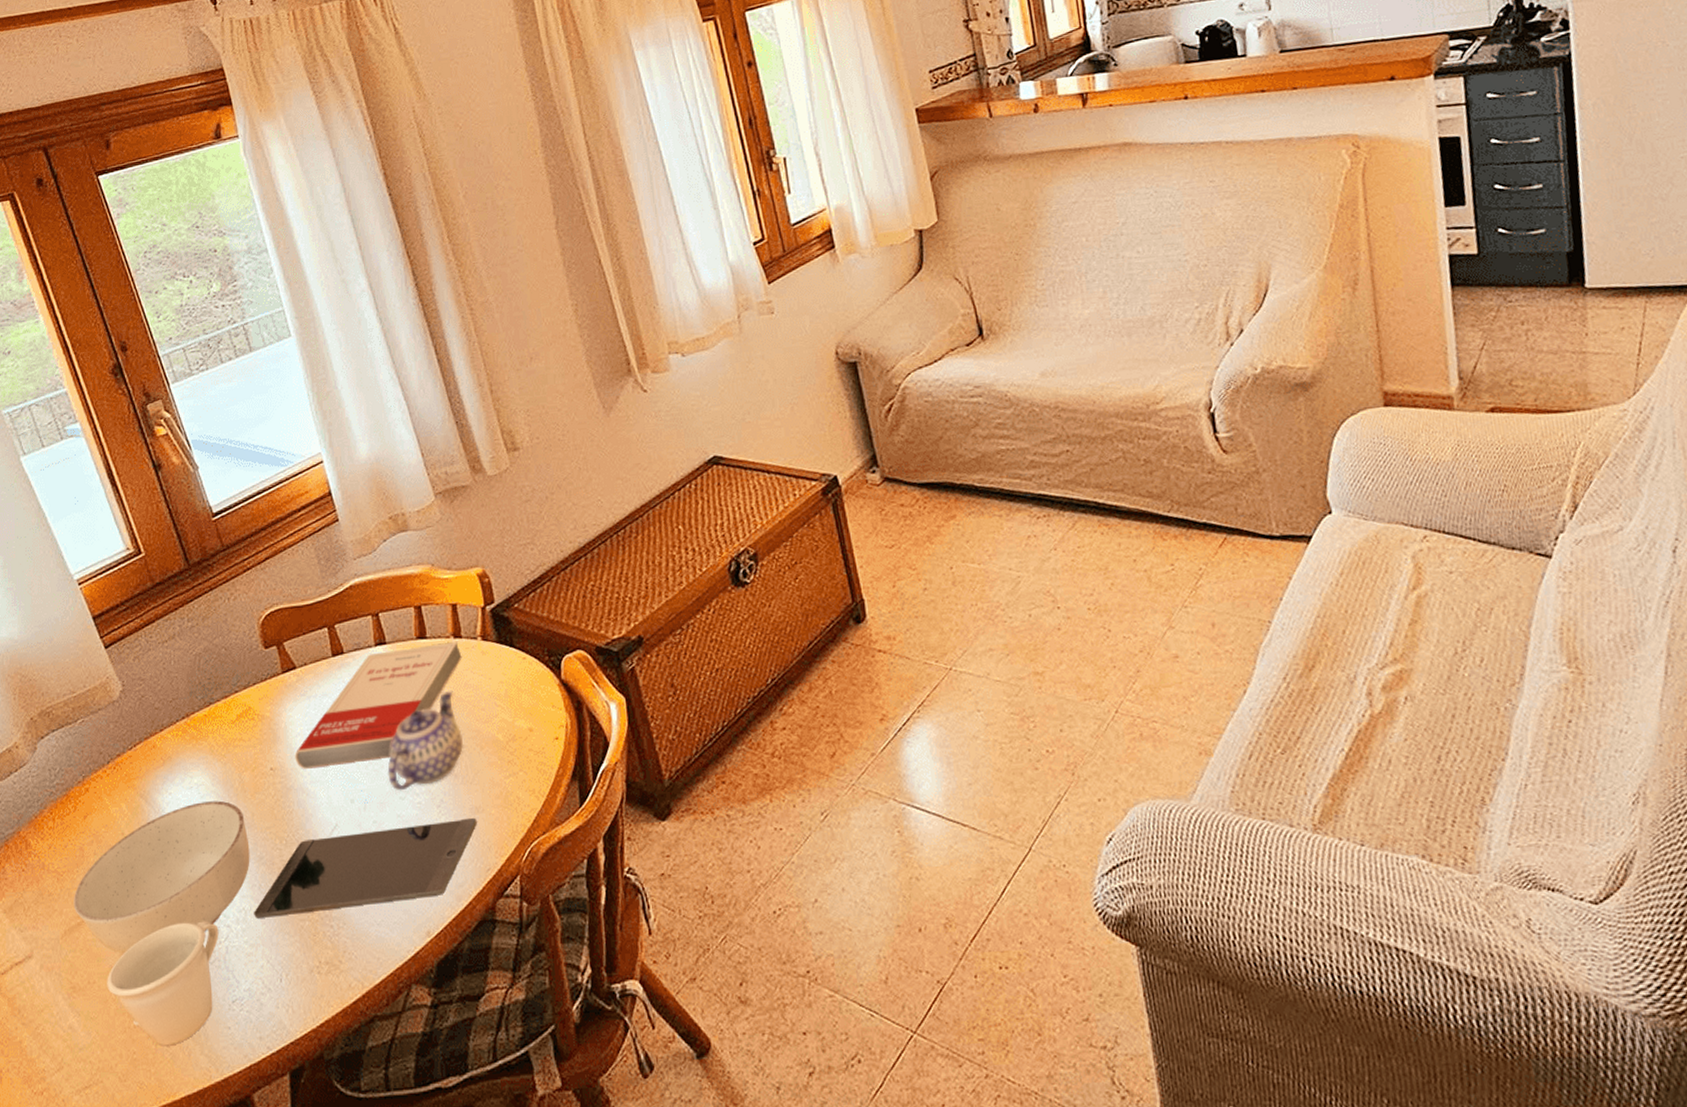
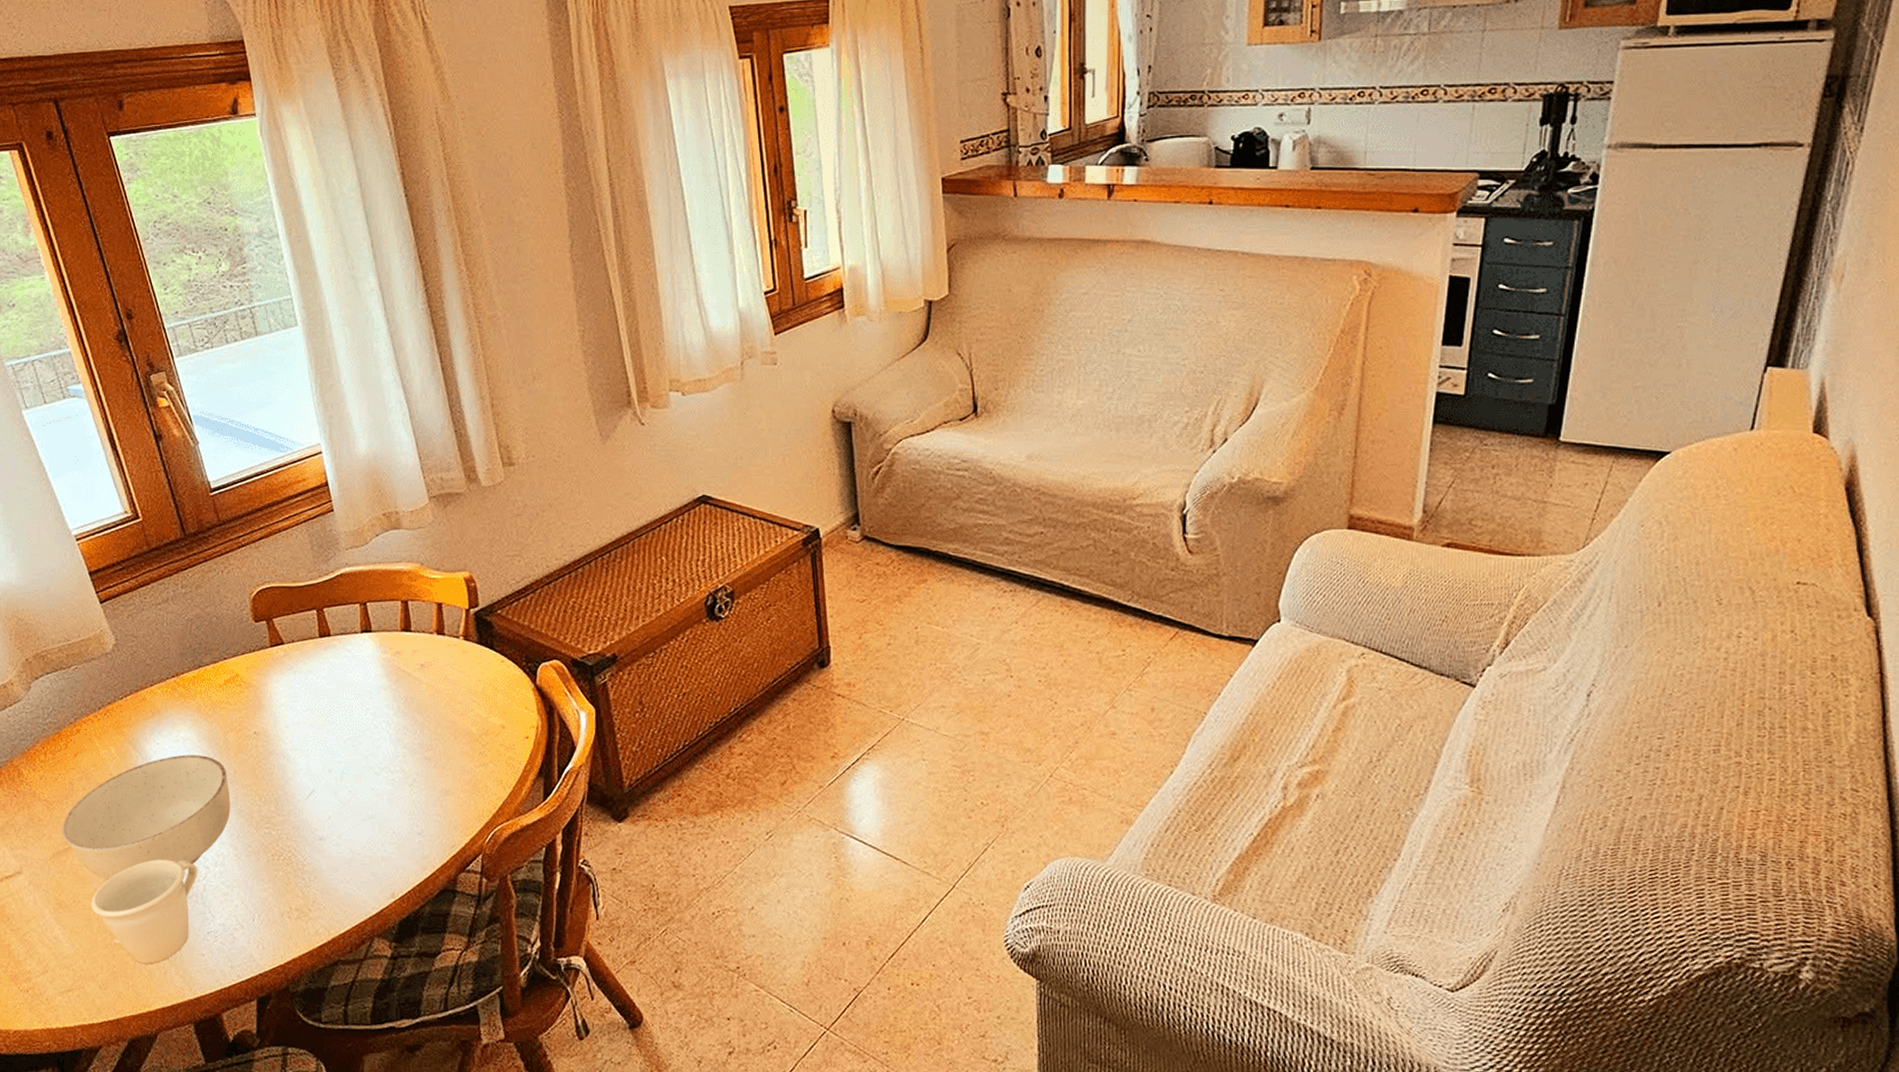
tablet: present [254,817,477,918] -> none [231,798,446,864]
book: present [295,642,462,769] -> none [278,638,444,737]
teapot: present [387,691,464,791] -> none [365,682,439,767]

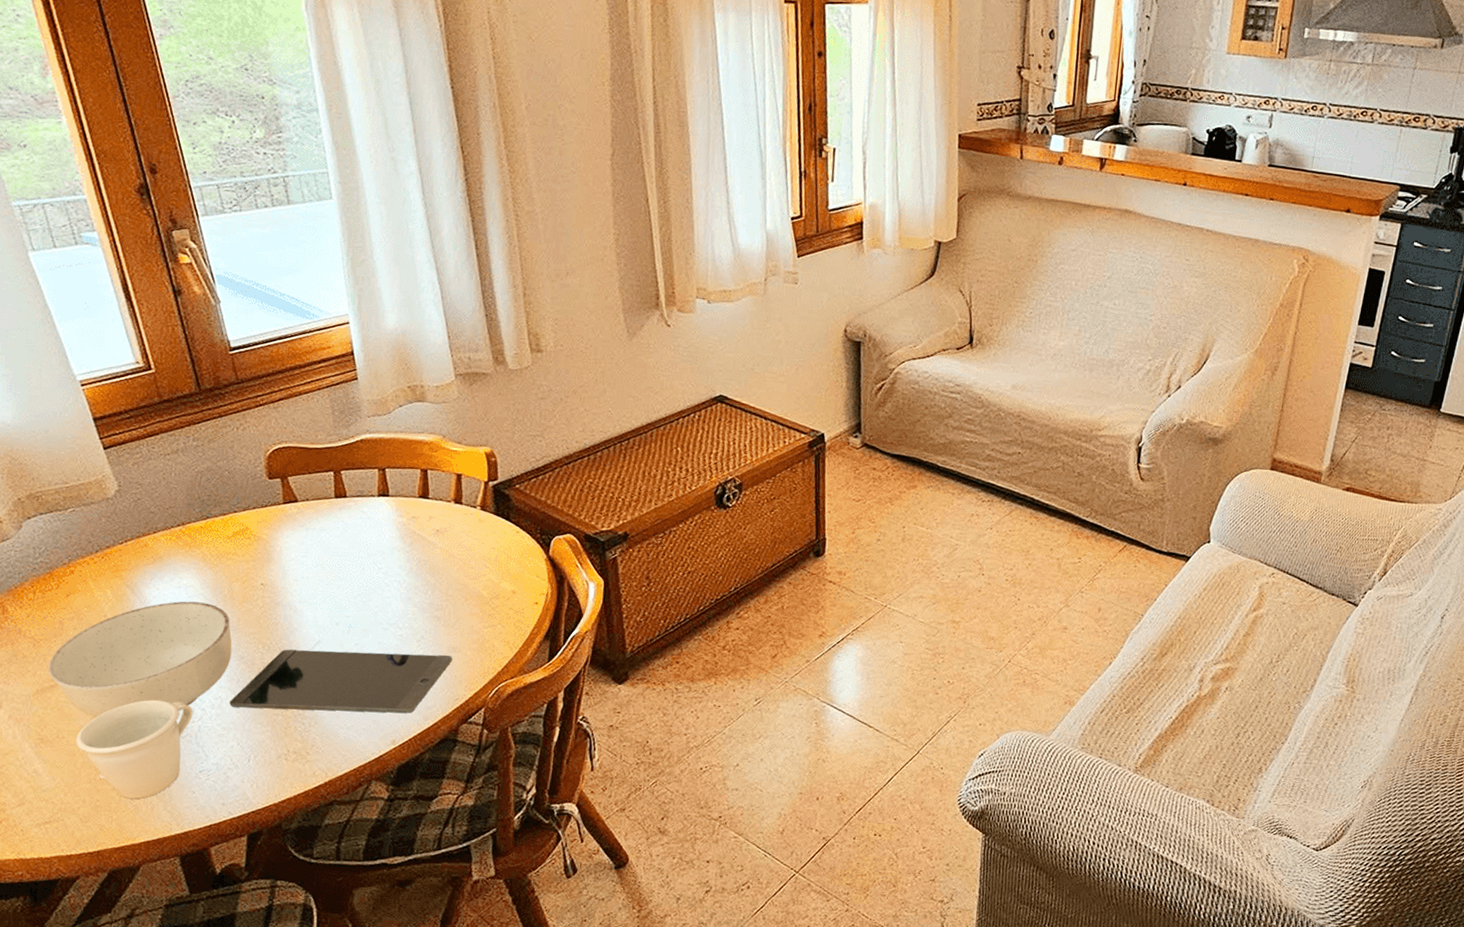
tablet: none [231,798,446,864] -> present [229,649,452,713]

